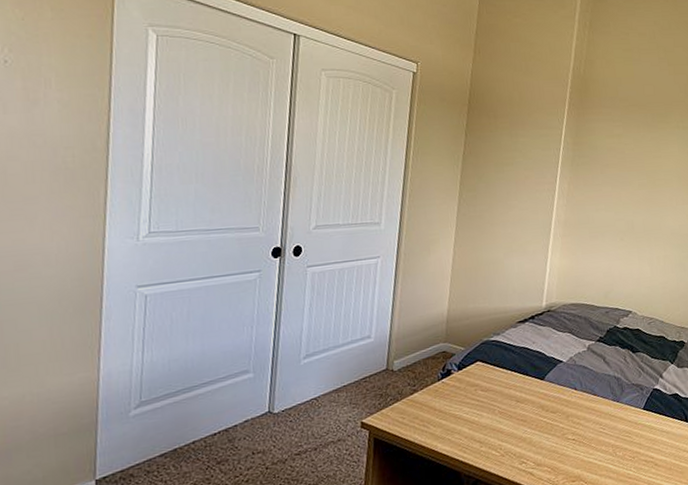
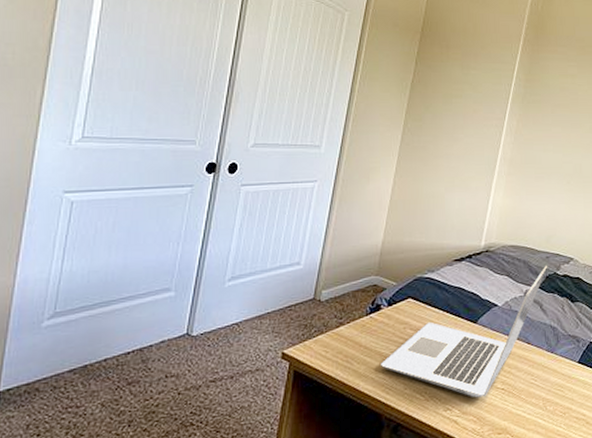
laptop: none [456,319,608,450] -> present [381,265,548,398]

